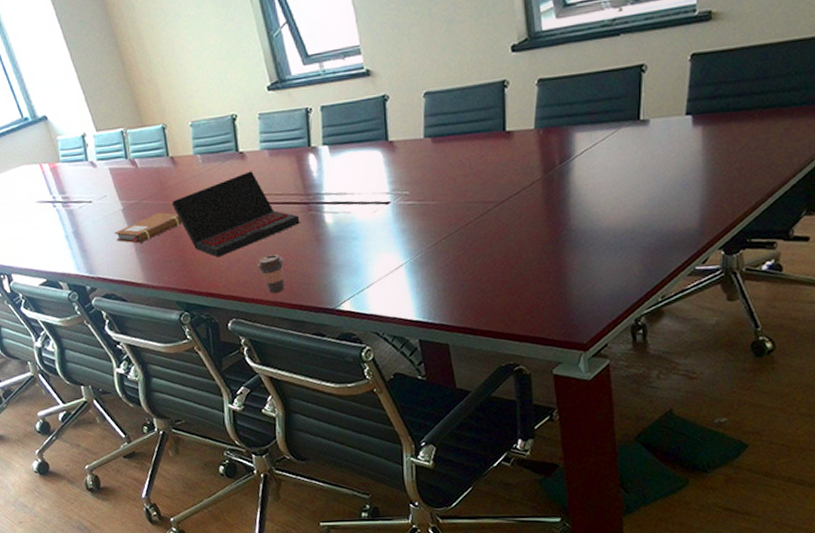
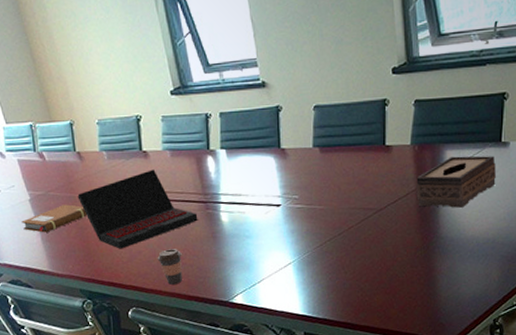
tissue box: none [542,136,634,197] -> present [416,156,496,208]

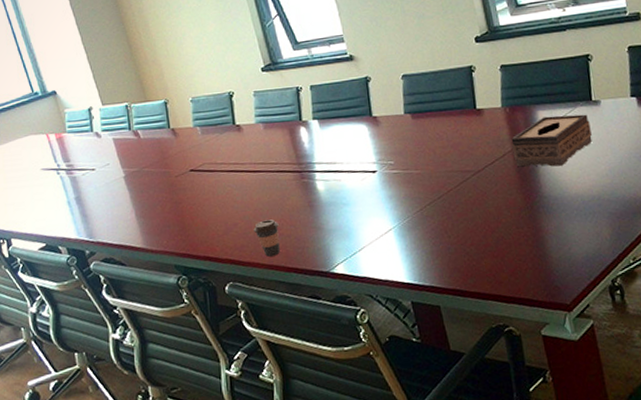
notebook: present [21,204,88,233] -> none [116,180,182,209]
laptop: present [77,169,198,249] -> none [172,142,294,222]

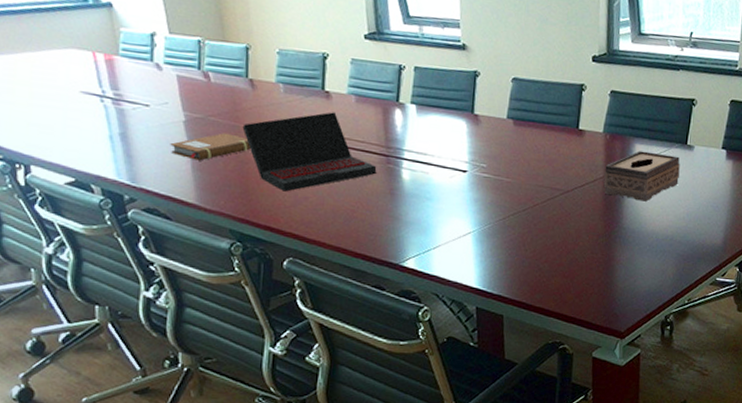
notebook: none [116,180,182,209] -> present [170,133,252,161]
laptop: none [172,142,294,222] -> present [242,112,377,192]
coffee cup: present [253,219,280,257] -> none [325,199,354,239]

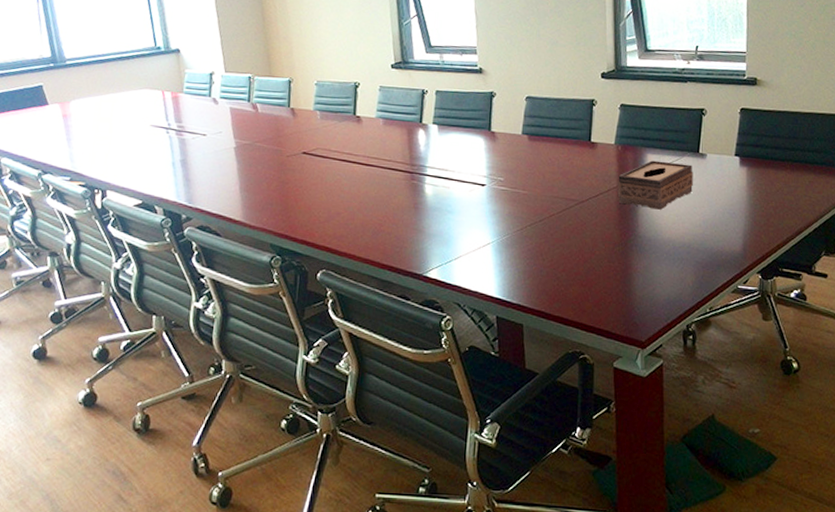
notebook: present [170,133,252,161] -> none [222,157,291,182]
laptop: present [242,112,377,192] -> none [284,134,402,208]

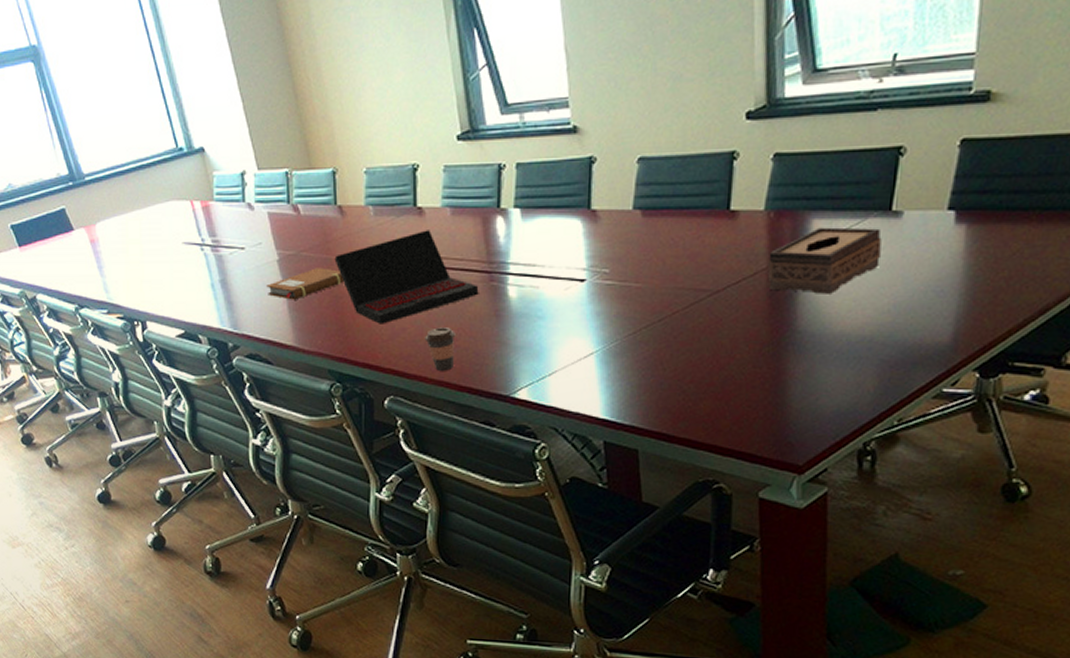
notebook: none [222,157,291,182] -> present [266,268,345,300]
laptop: none [284,134,402,208] -> present [334,230,479,324]
coffee cup: none [355,214,382,251] -> present [425,327,456,371]

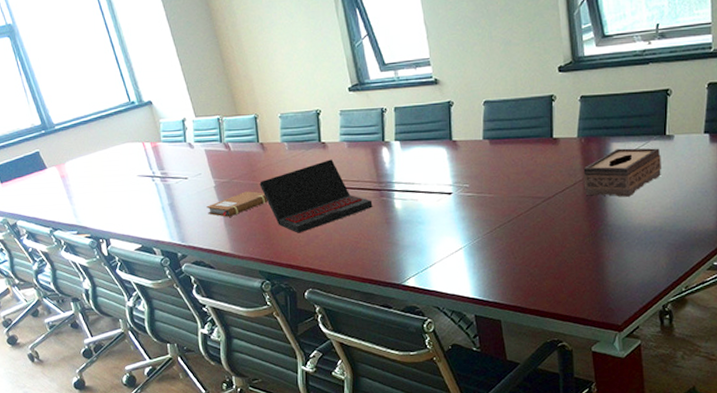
coffee cup: present [425,327,456,371] -> none [333,233,357,267]

